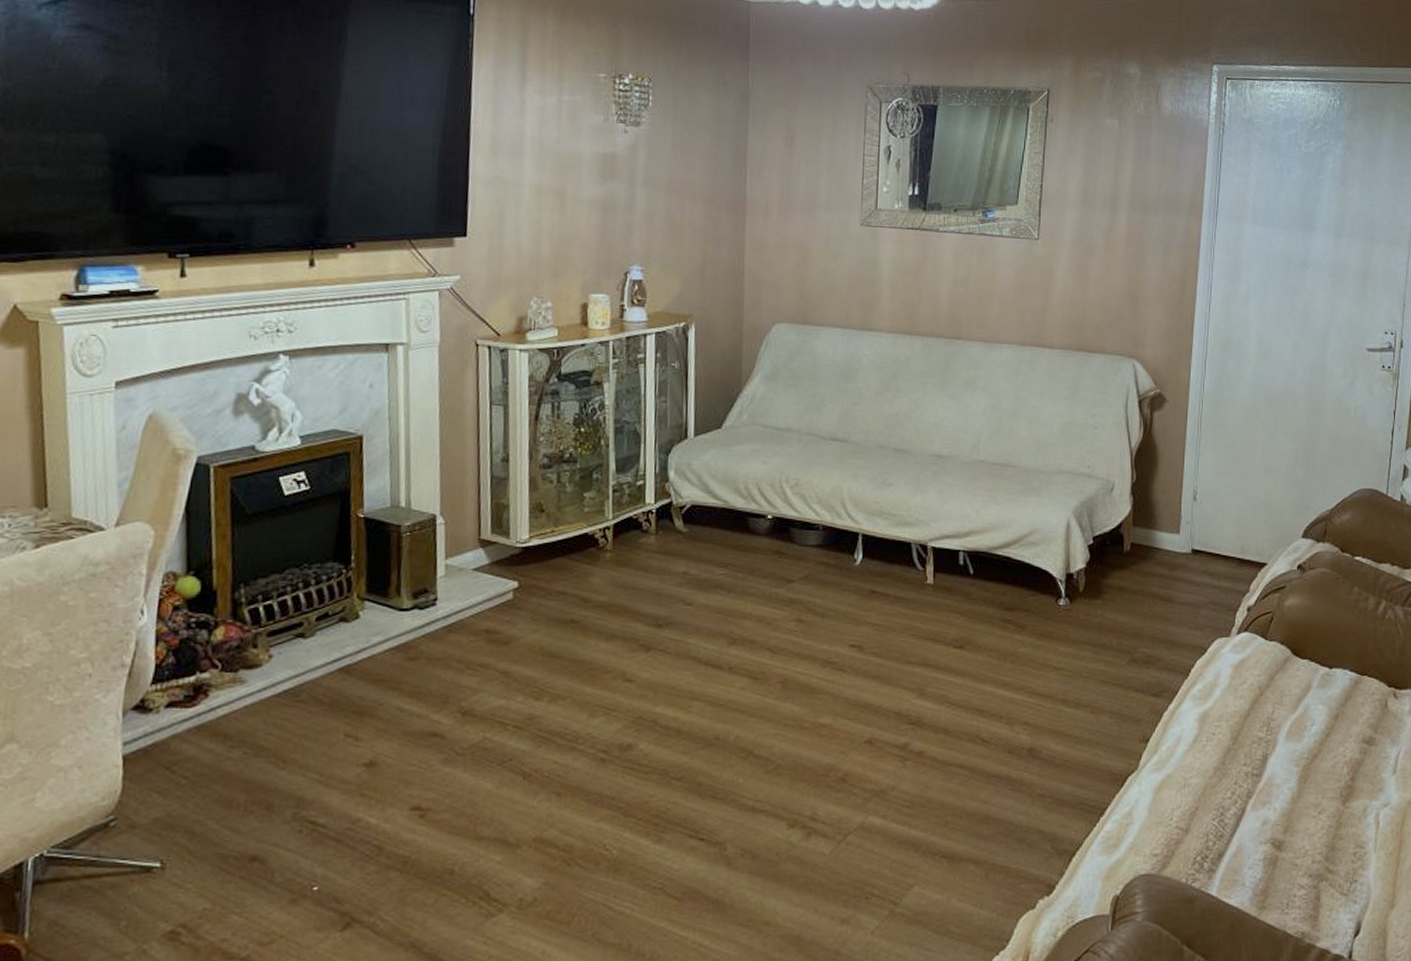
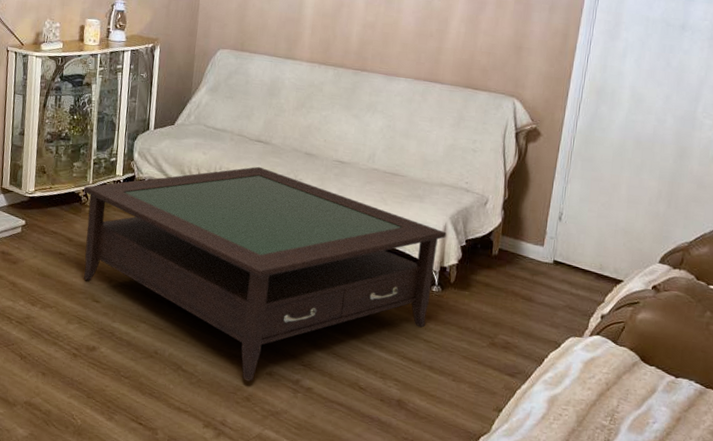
coffee table: none [601,472,1070,757] -> present [83,166,446,382]

